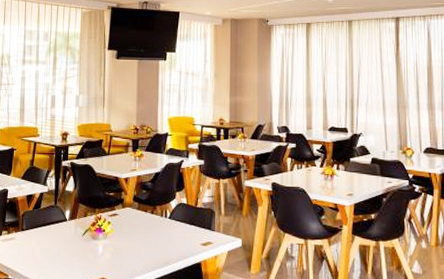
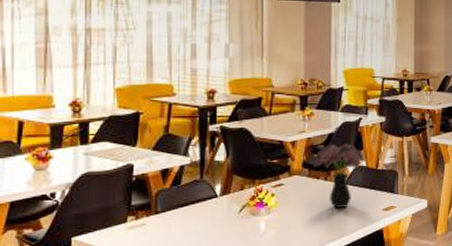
flower arrangement: none [143,182,187,240] -> present [314,143,366,208]

